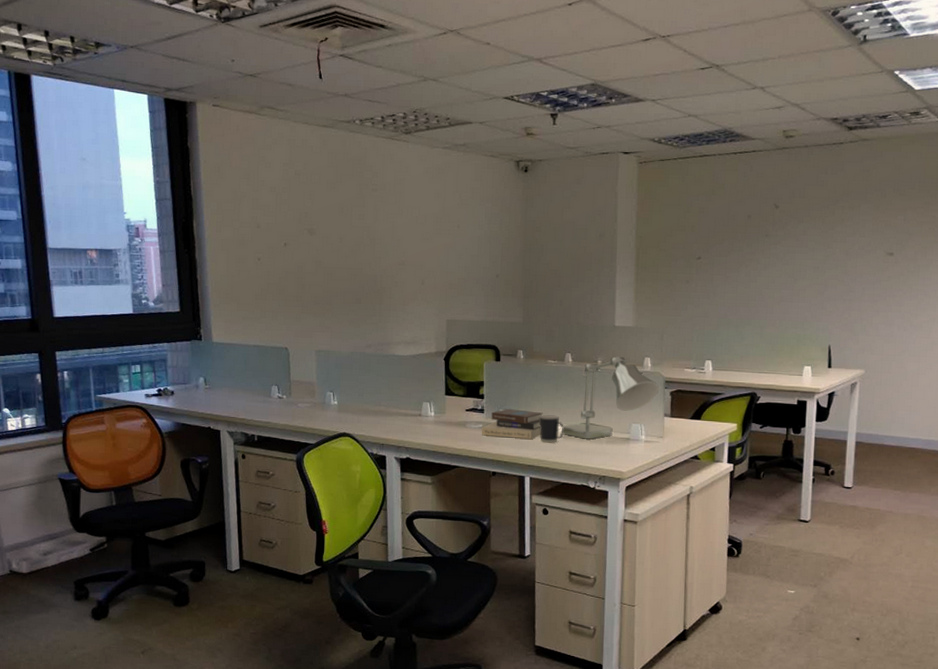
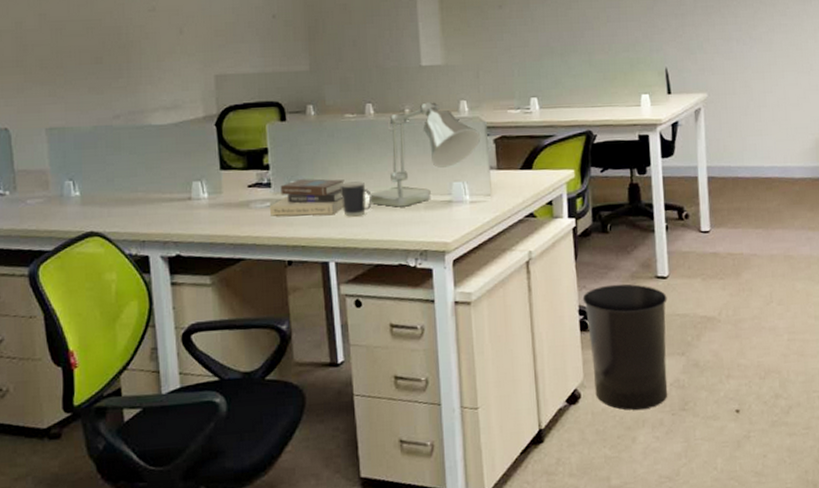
waste bin: none [732,521,807,626] -> present [582,283,668,410]

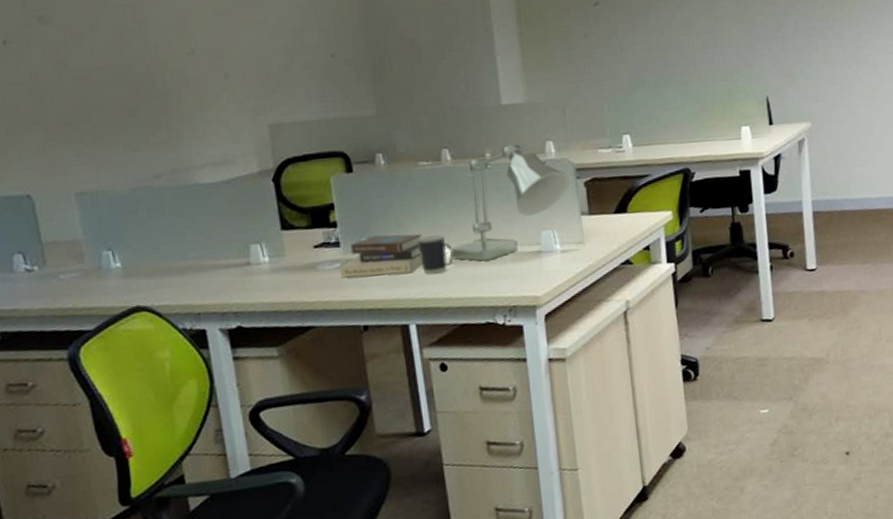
waste bin: present [582,283,668,410] -> none [684,329,776,460]

